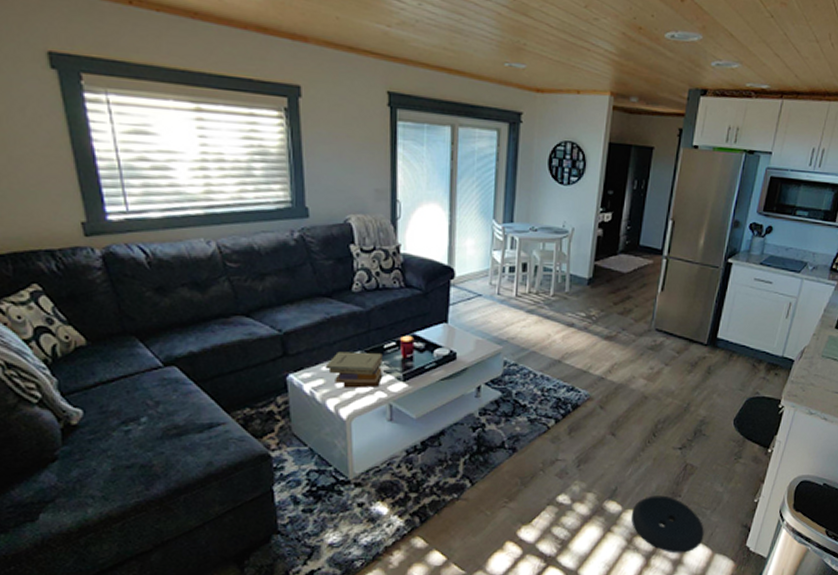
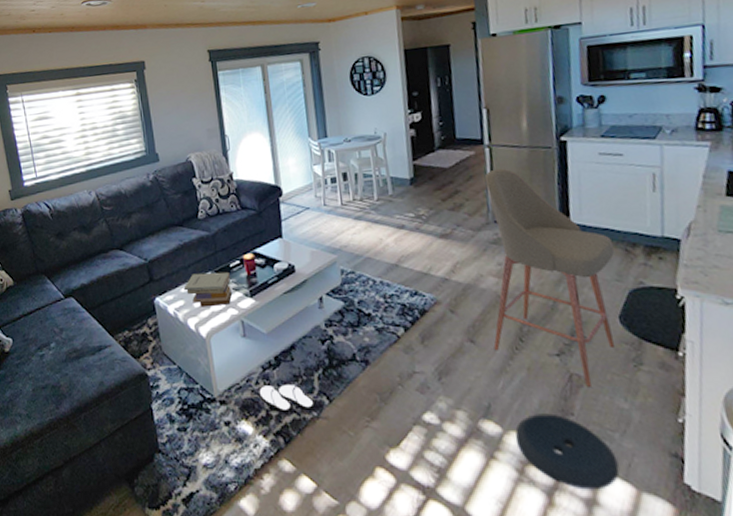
slippers: none [399,467,456,495] -> present [259,383,315,413]
bar stool: none [630,280,746,475] -> present [484,168,616,387]

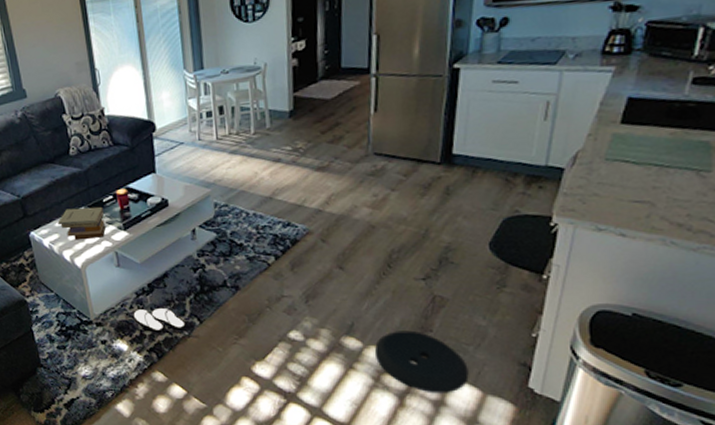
bar stool: present [484,168,616,387] -> none [361,98,495,307]

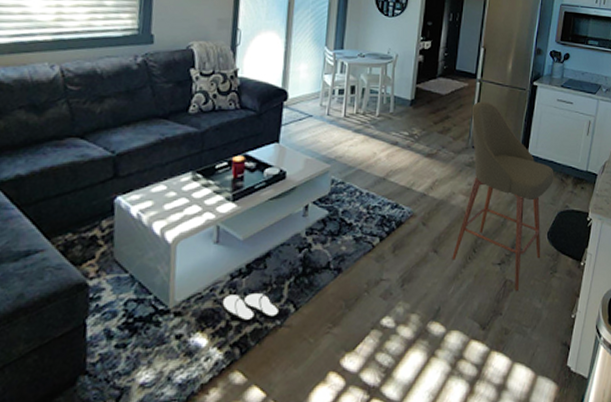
books: present [57,207,106,240] -> none [155,172,214,210]
bar stool: none [361,98,495,307] -> present [452,101,554,291]
robot vacuum: present [375,330,469,393] -> none [455,314,526,377]

